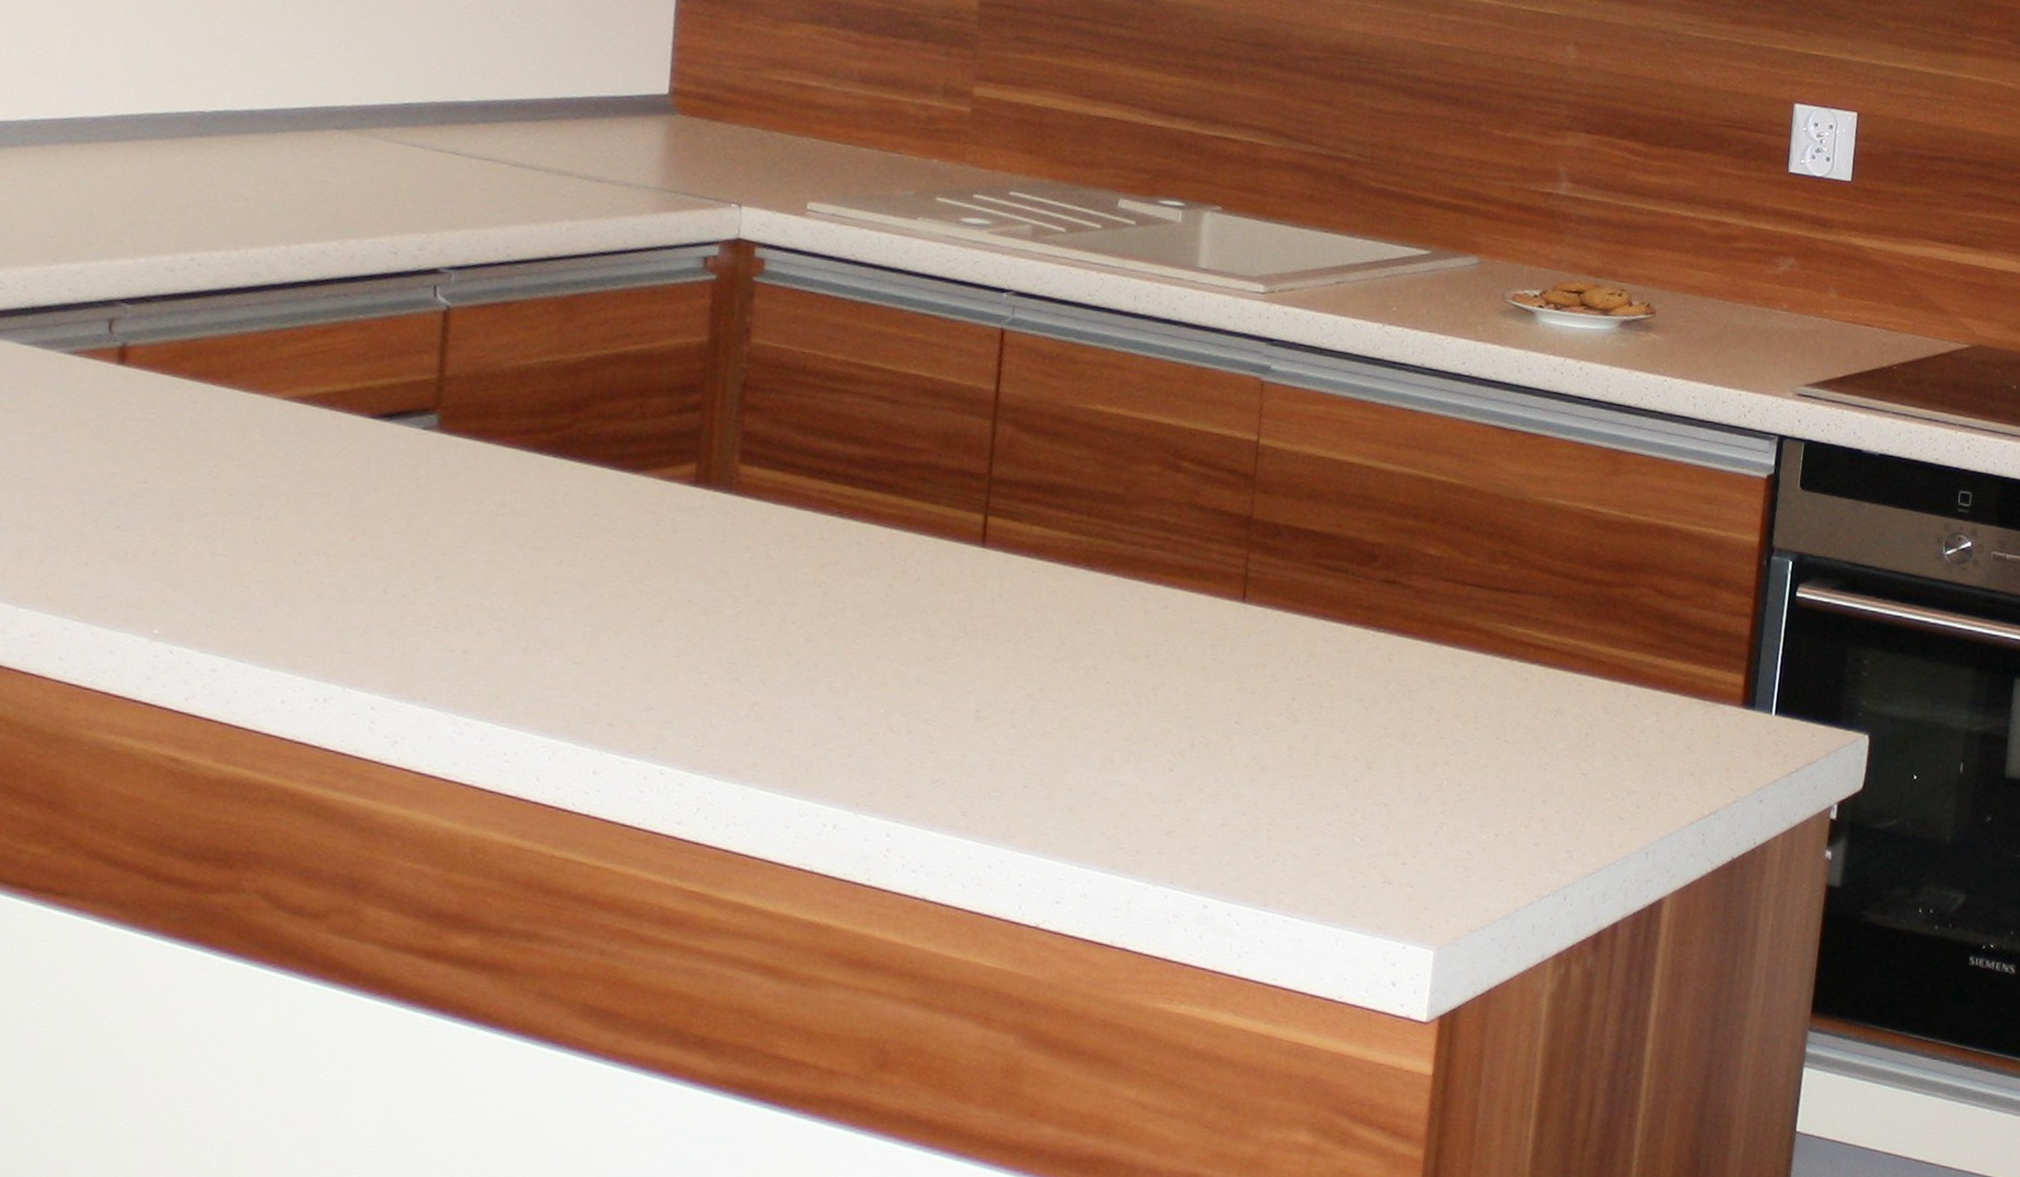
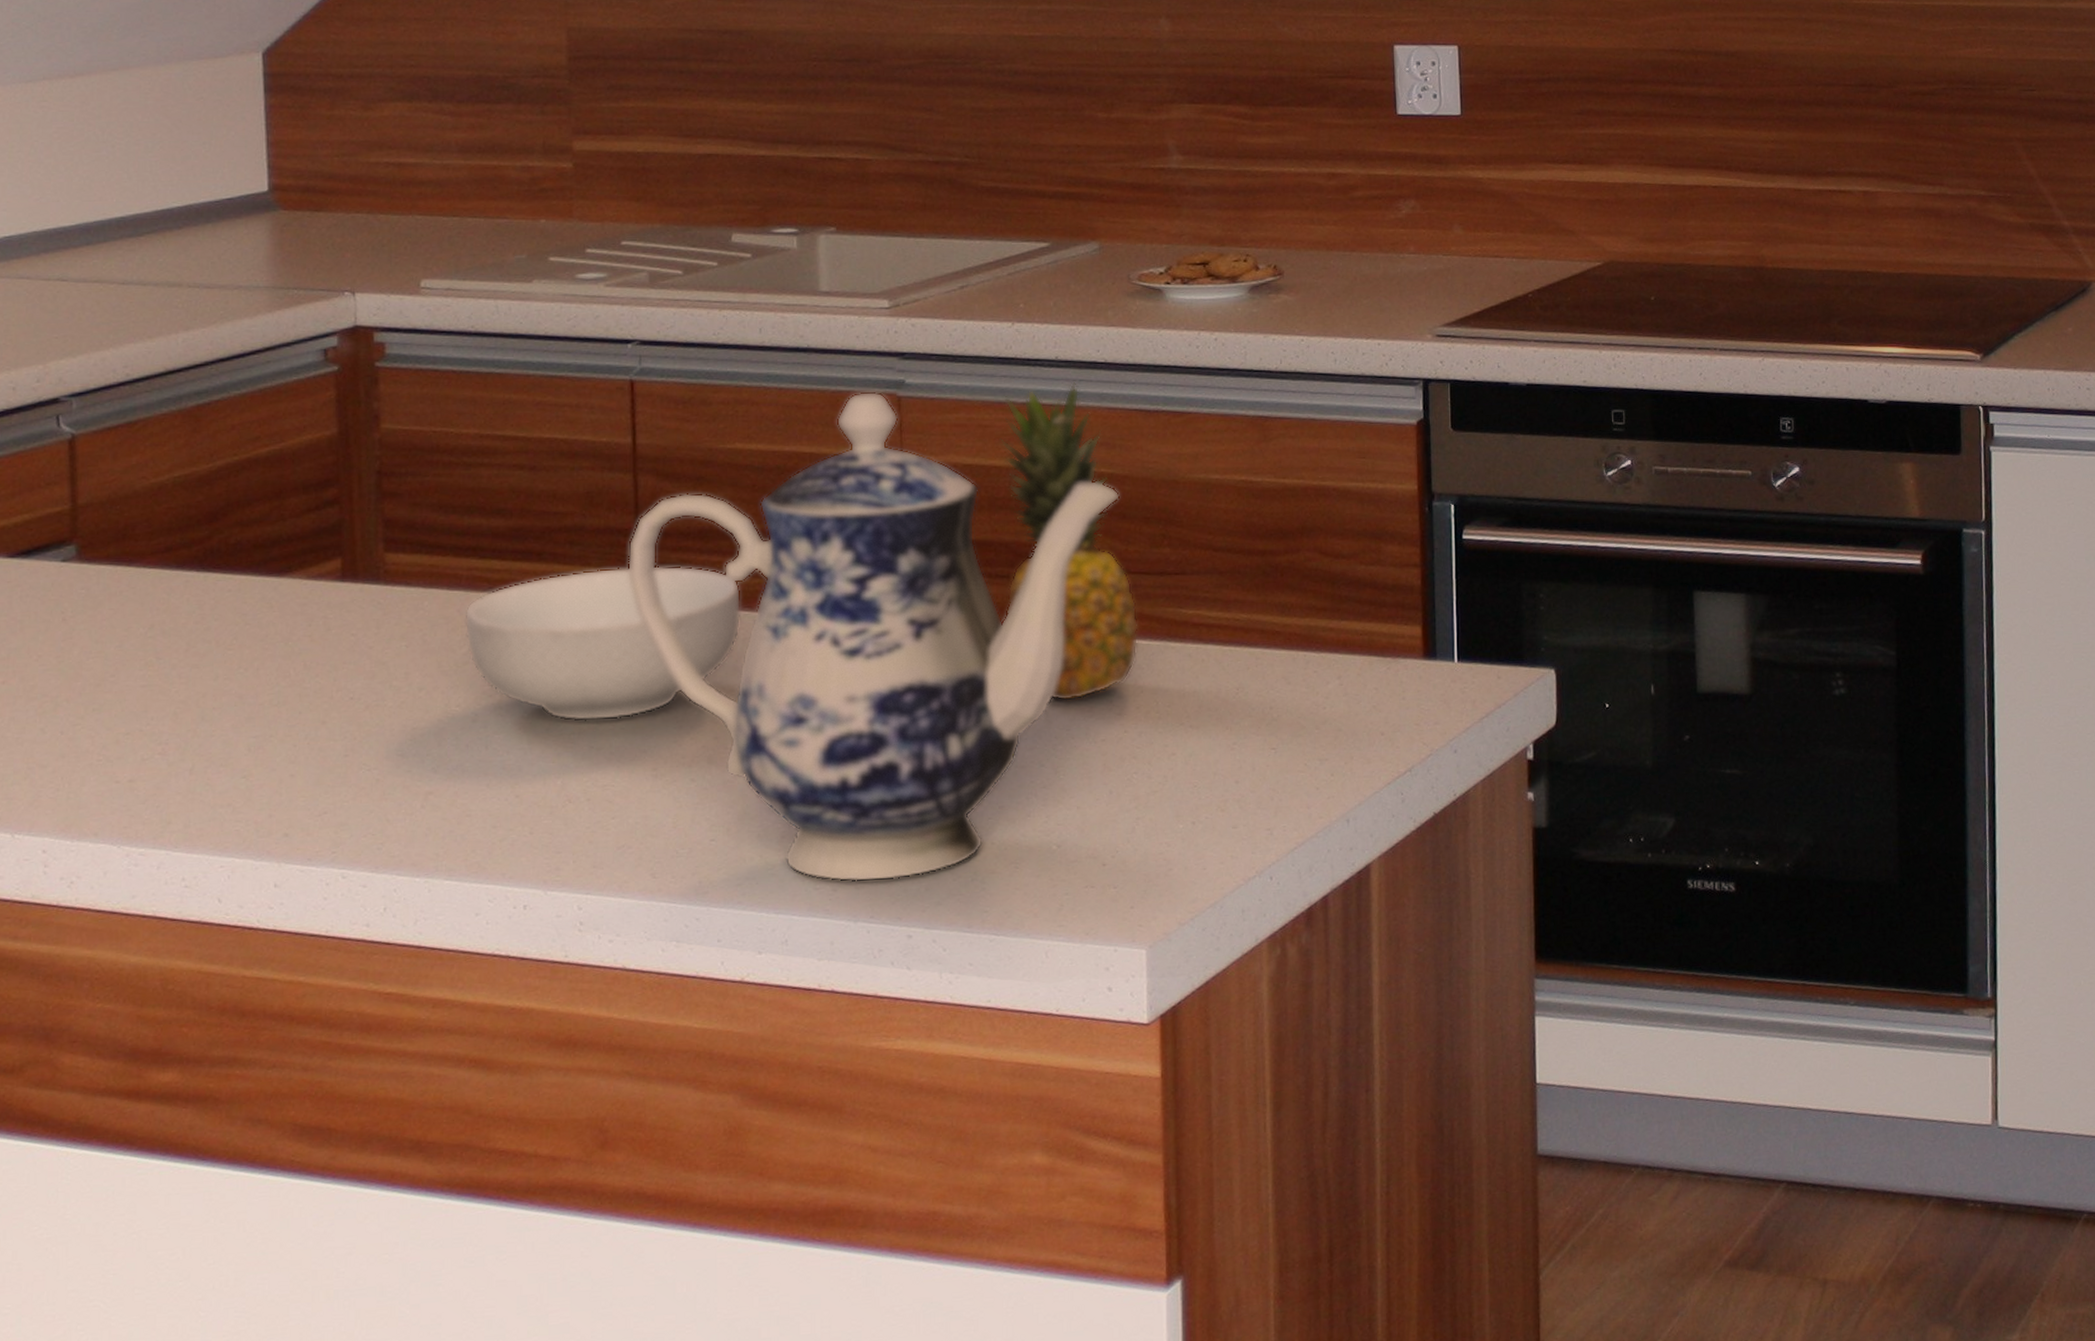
cereal bowl: none [808,508,1084,658] -> present [464,565,741,722]
teapot: none [975,371,1467,850] -> present [627,391,1120,883]
fruit: none [1339,391,1469,701] -> present [999,382,1139,701]

